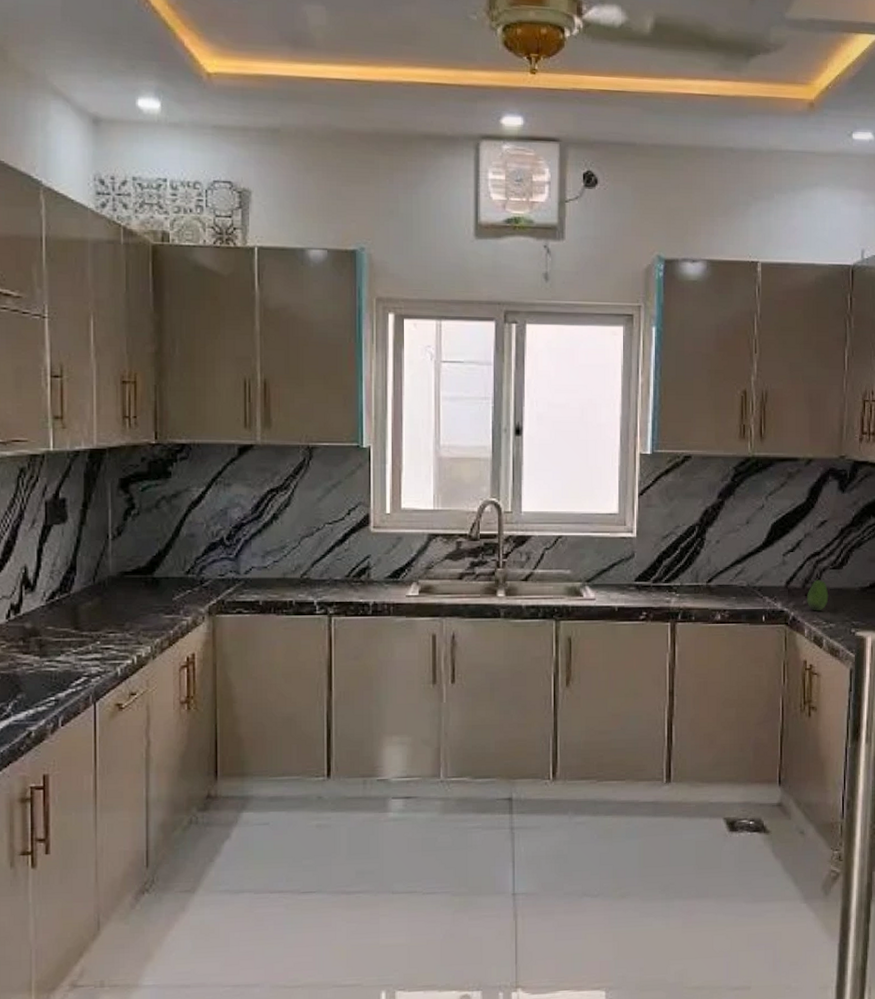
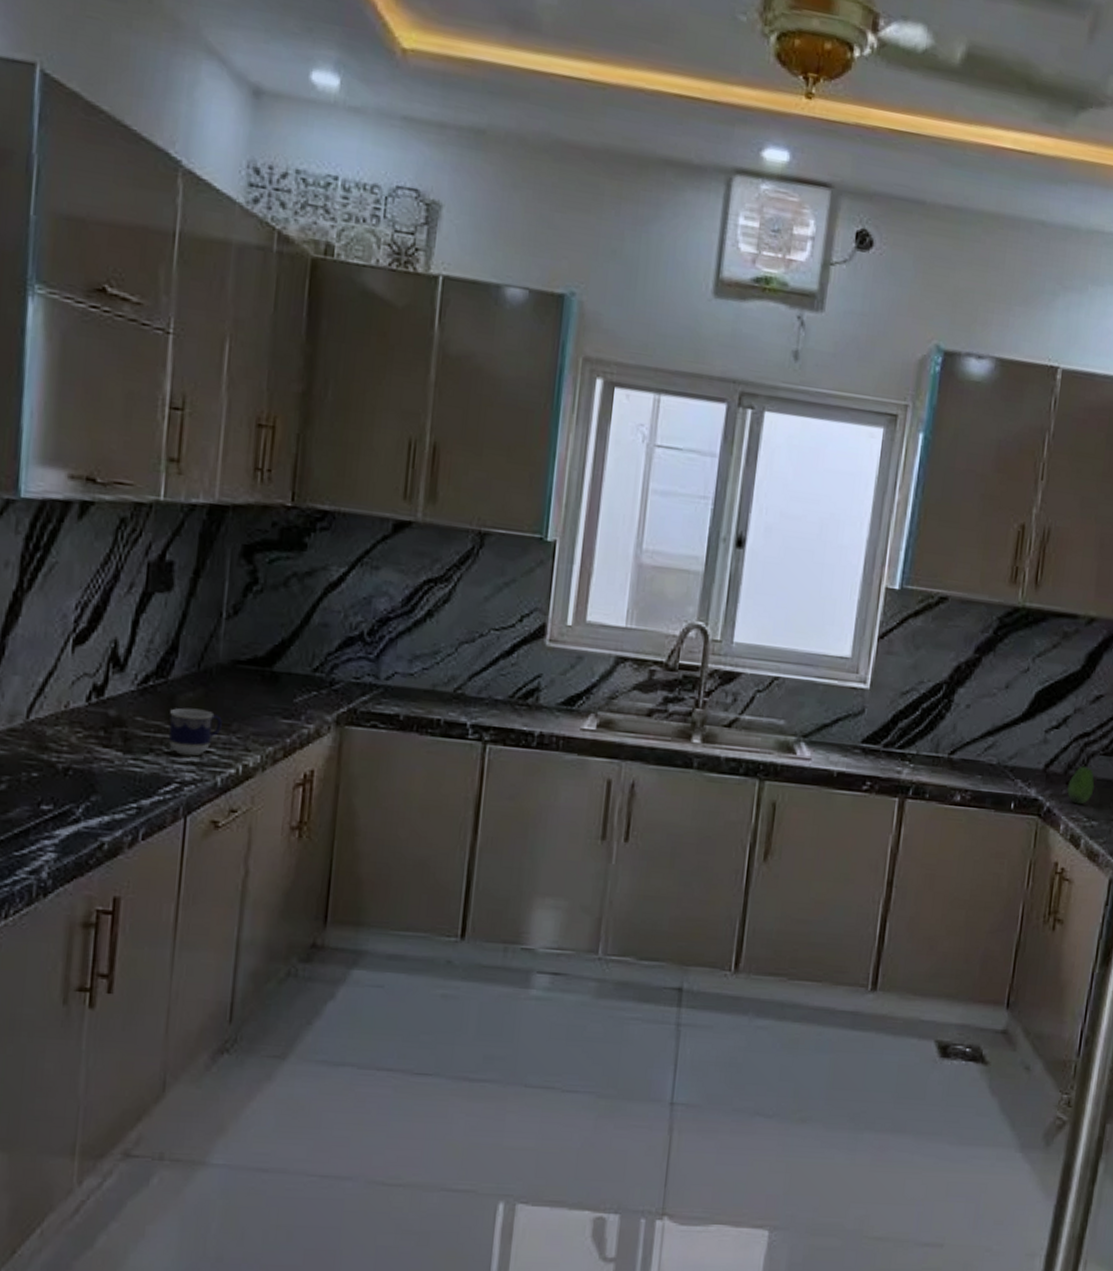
cup: none [74,614,117,654] -> present [169,707,222,757]

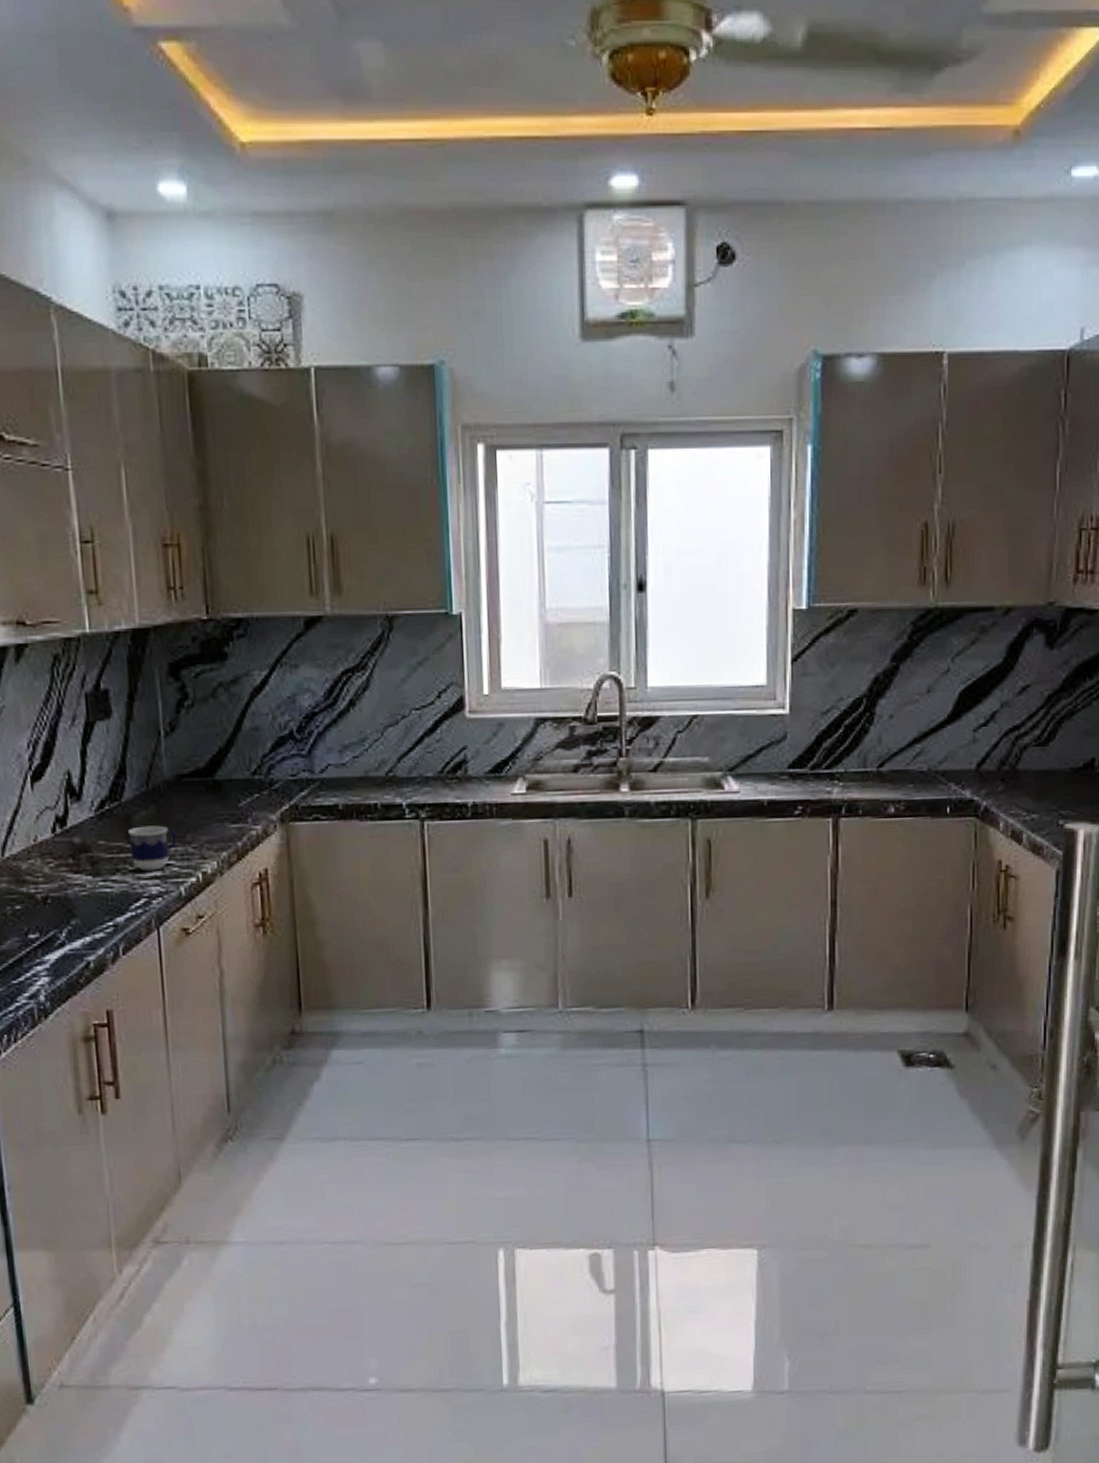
fruit: present [1067,766,1095,805] -> none [1003,760,1031,800]

